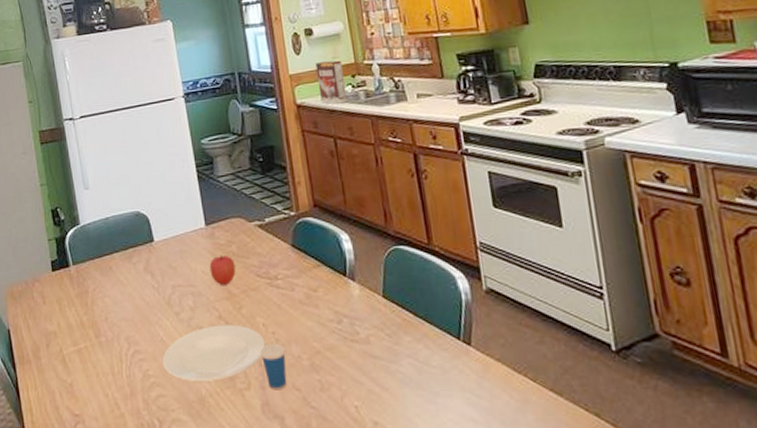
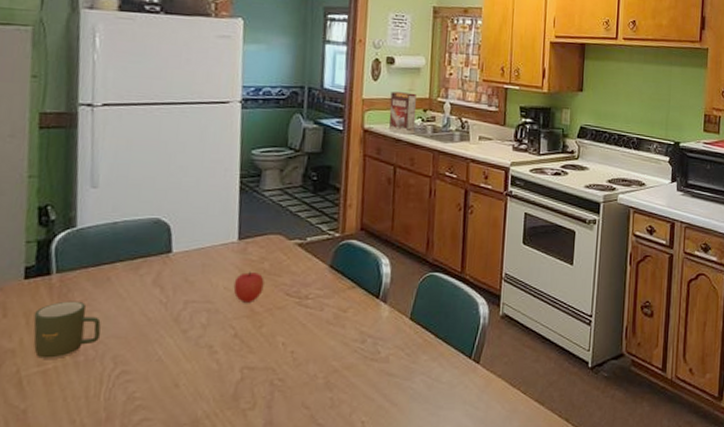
mug: none [64,288,114,341] -> present [33,301,101,360]
plate: present [161,324,266,382] -> none [154,343,282,403]
cup: present [260,331,287,391] -> none [273,350,302,409]

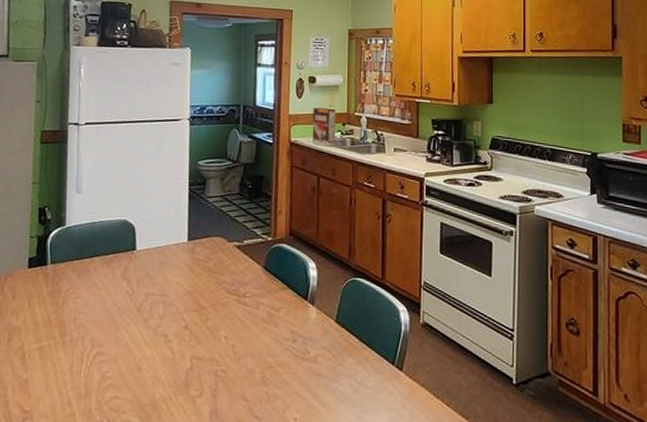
mug: present [33,301,101,360] -> none [33,288,83,338]
fruit: present [233,271,264,302] -> none [184,269,209,298]

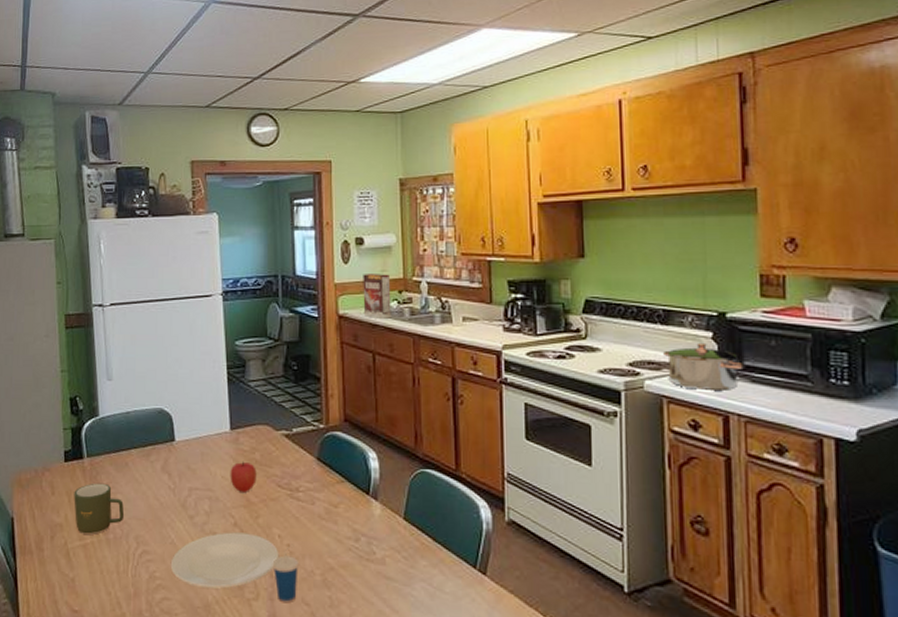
mug: none [33,288,83,338] -> present [74,483,125,536]
plate: none [122,334,224,387] -> present [170,532,279,589]
fruit: none [184,269,209,298] -> present [230,461,257,492]
cup: none [217,345,241,400] -> present [272,544,298,603]
cooking pot: none [550,176,610,216] -> present [663,342,745,390]

